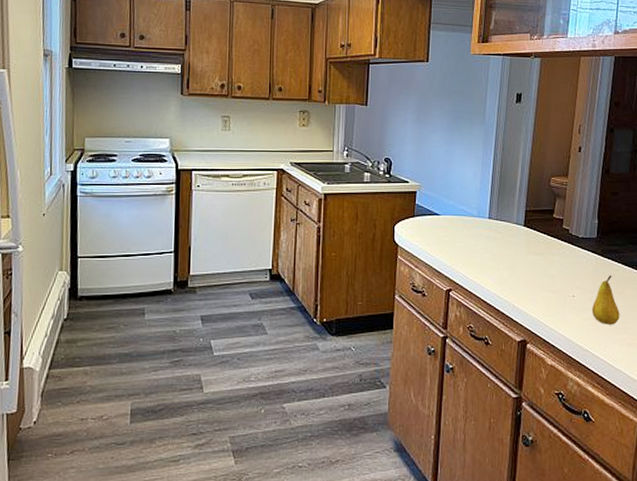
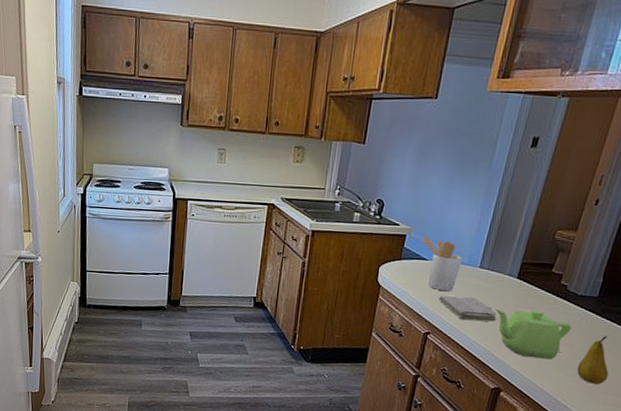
utensil holder: none [431,191,472,245] -> present [421,236,463,292]
washcloth: none [455,248,512,273] -> present [439,295,497,322]
teapot: none [508,257,580,305] -> present [494,308,572,360]

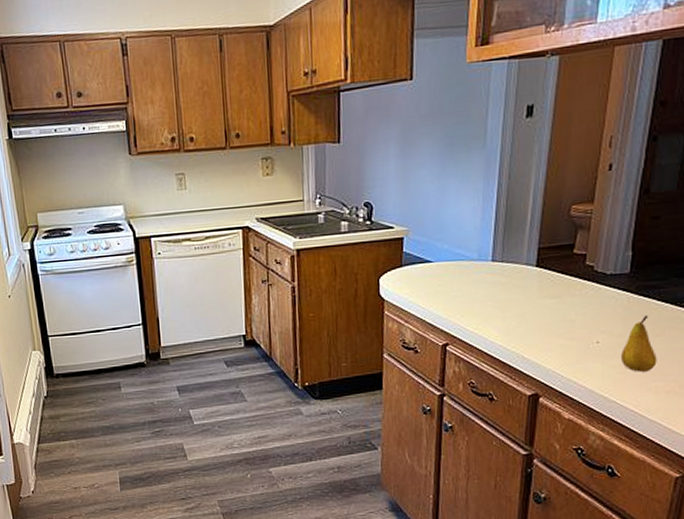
utensil holder: present [421,236,463,292] -> none [421,235,472,295]
washcloth: present [439,295,497,322] -> none [452,295,522,324]
teapot: present [494,308,572,360] -> none [517,299,607,354]

